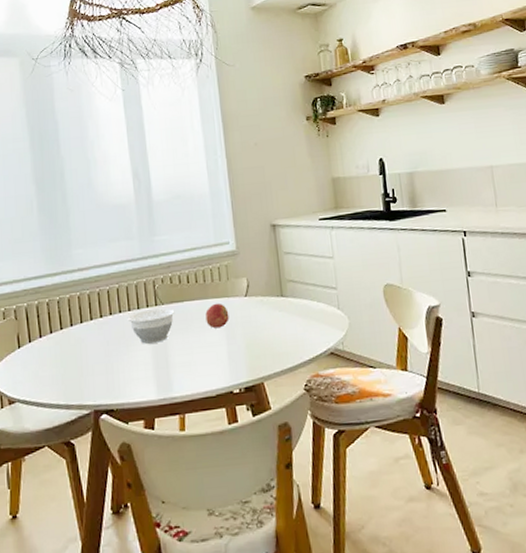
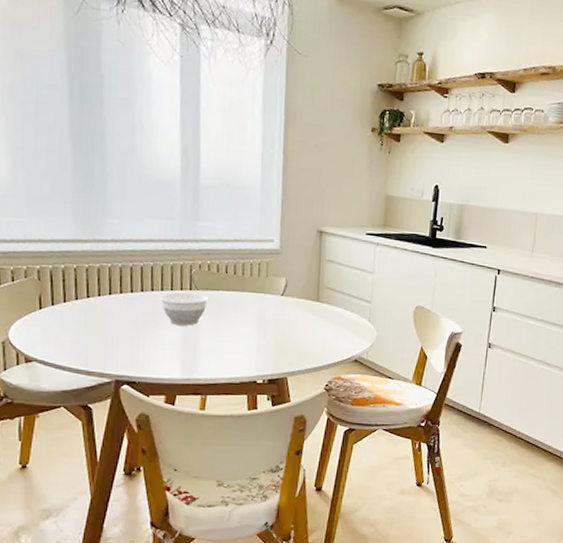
apple: present [205,302,230,329] -> none [239,297,263,321]

